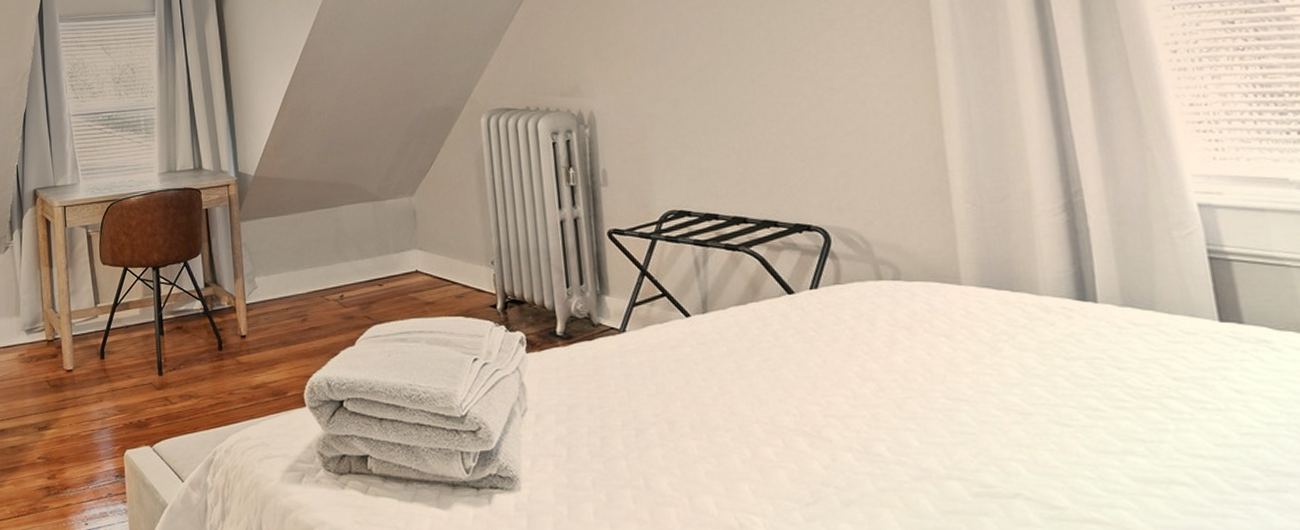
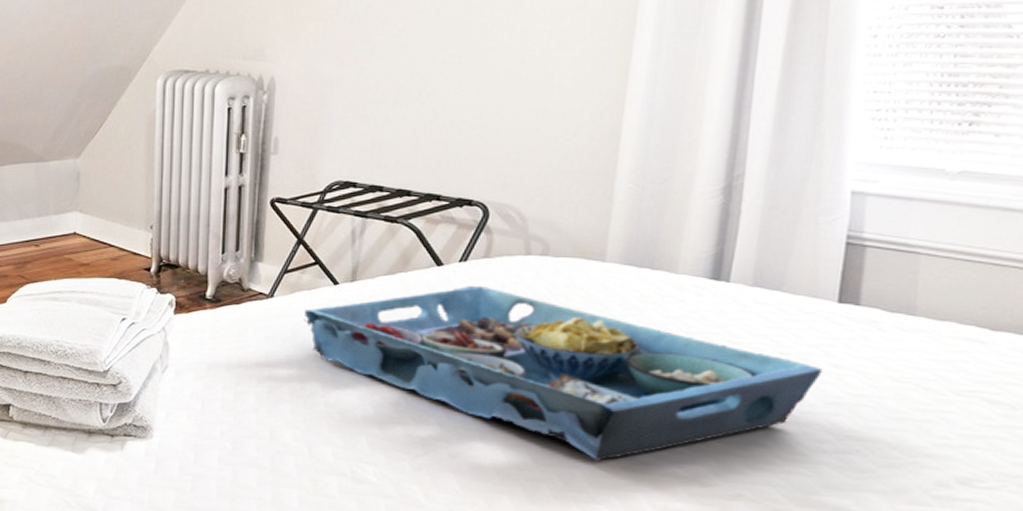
serving tray: none [659,313,1226,507] -> present [303,285,823,462]

